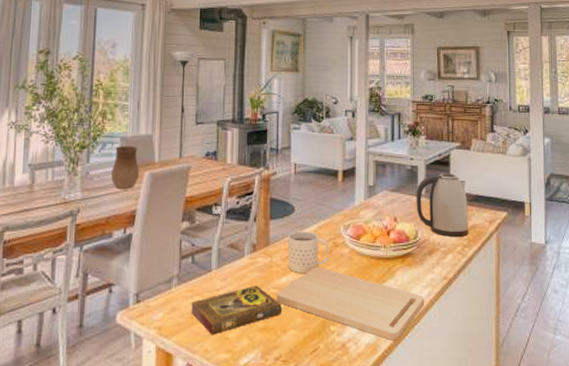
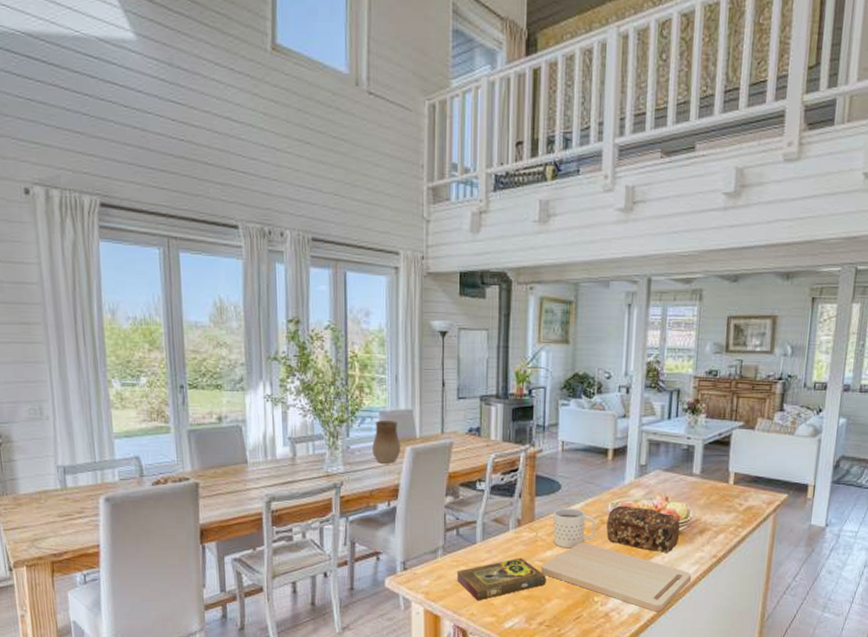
bread loaf: none [340,227,410,276] -> present [606,505,680,553]
kettle: present [416,173,469,237] -> none [689,453,746,517]

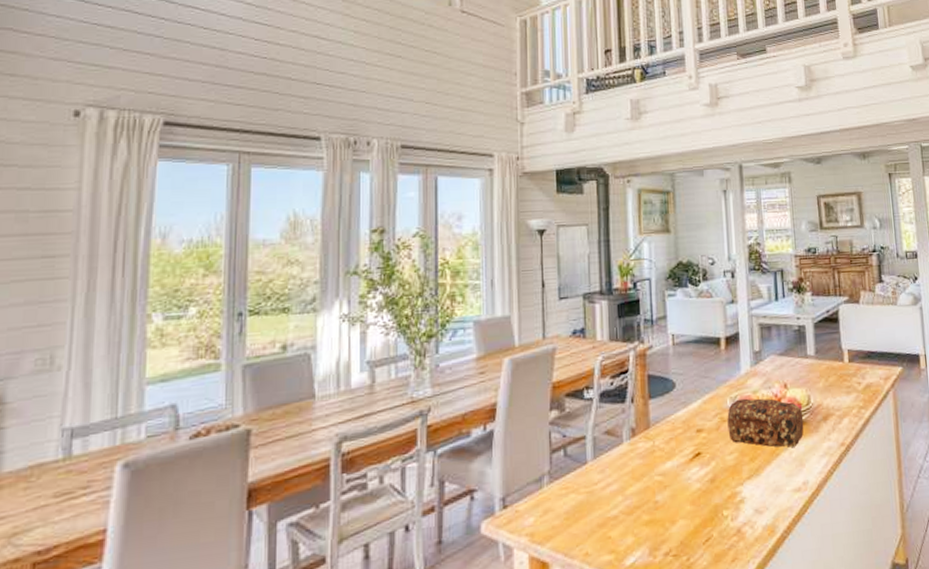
ceramic jug: present [372,421,401,463] -> none [465,330,498,380]
book: present [456,557,547,601] -> none [566,474,670,536]
cutting board: present [541,543,692,612] -> none [662,446,823,520]
mug: present [553,508,595,549] -> none [670,407,716,456]

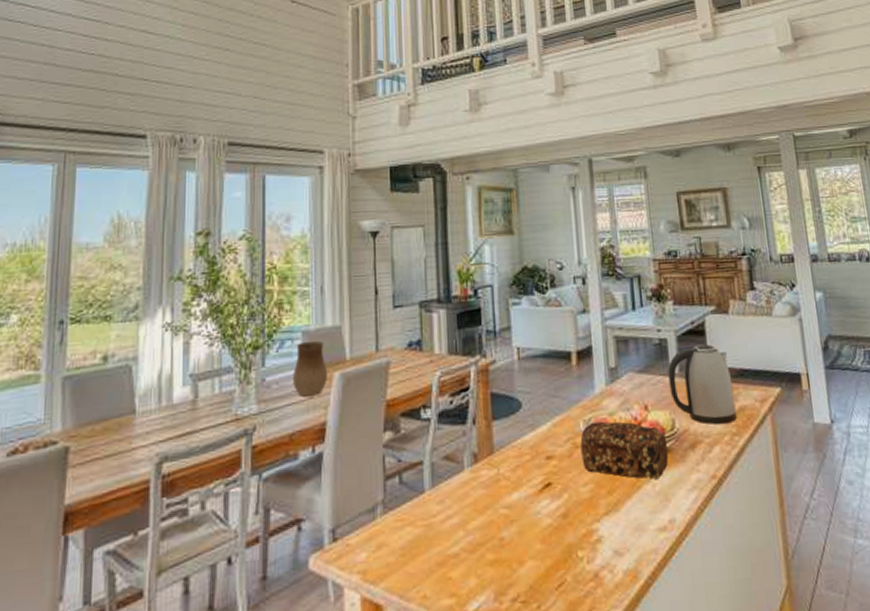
ceramic jug: none [465,330,498,380] -> present [293,341,328,397]
kettle: none [805,330,864,400] -> present [667,344,737,425]

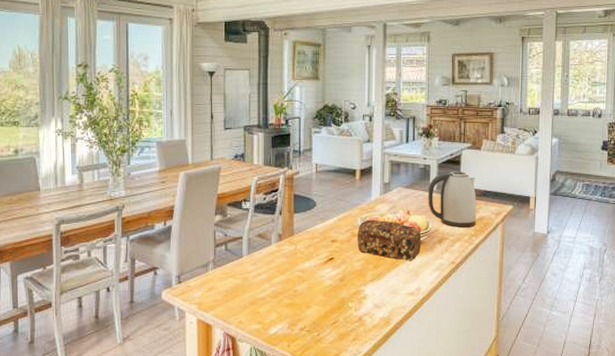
ceramic jug: present [293,341,328,397] -> none [150,150,176,187]

